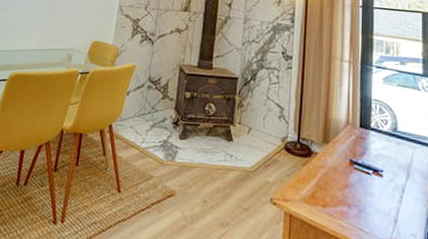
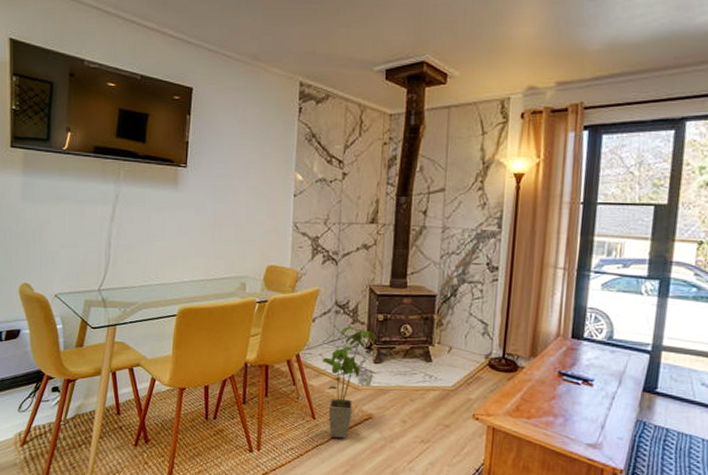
house plant: none [133,101,183,215] -> present [323,326,376,438]

